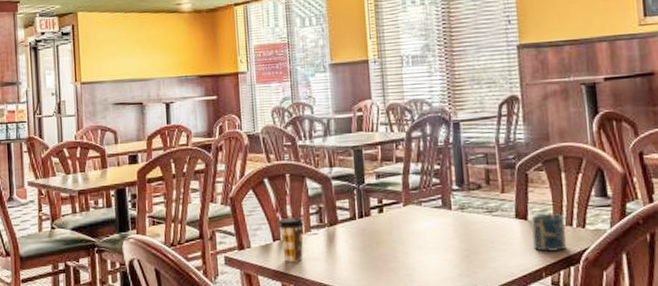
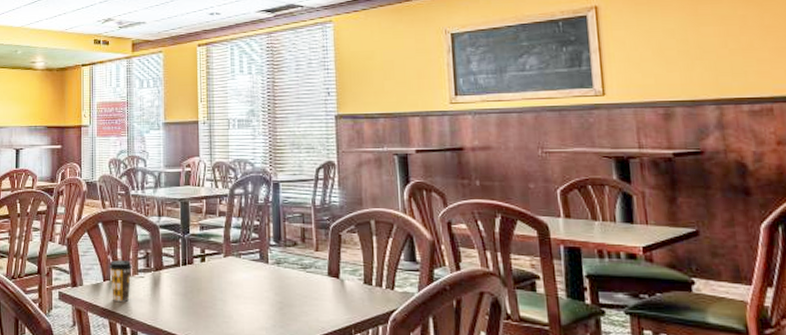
cup: present [530,214,566,253] -> none [342,274,375,311]

